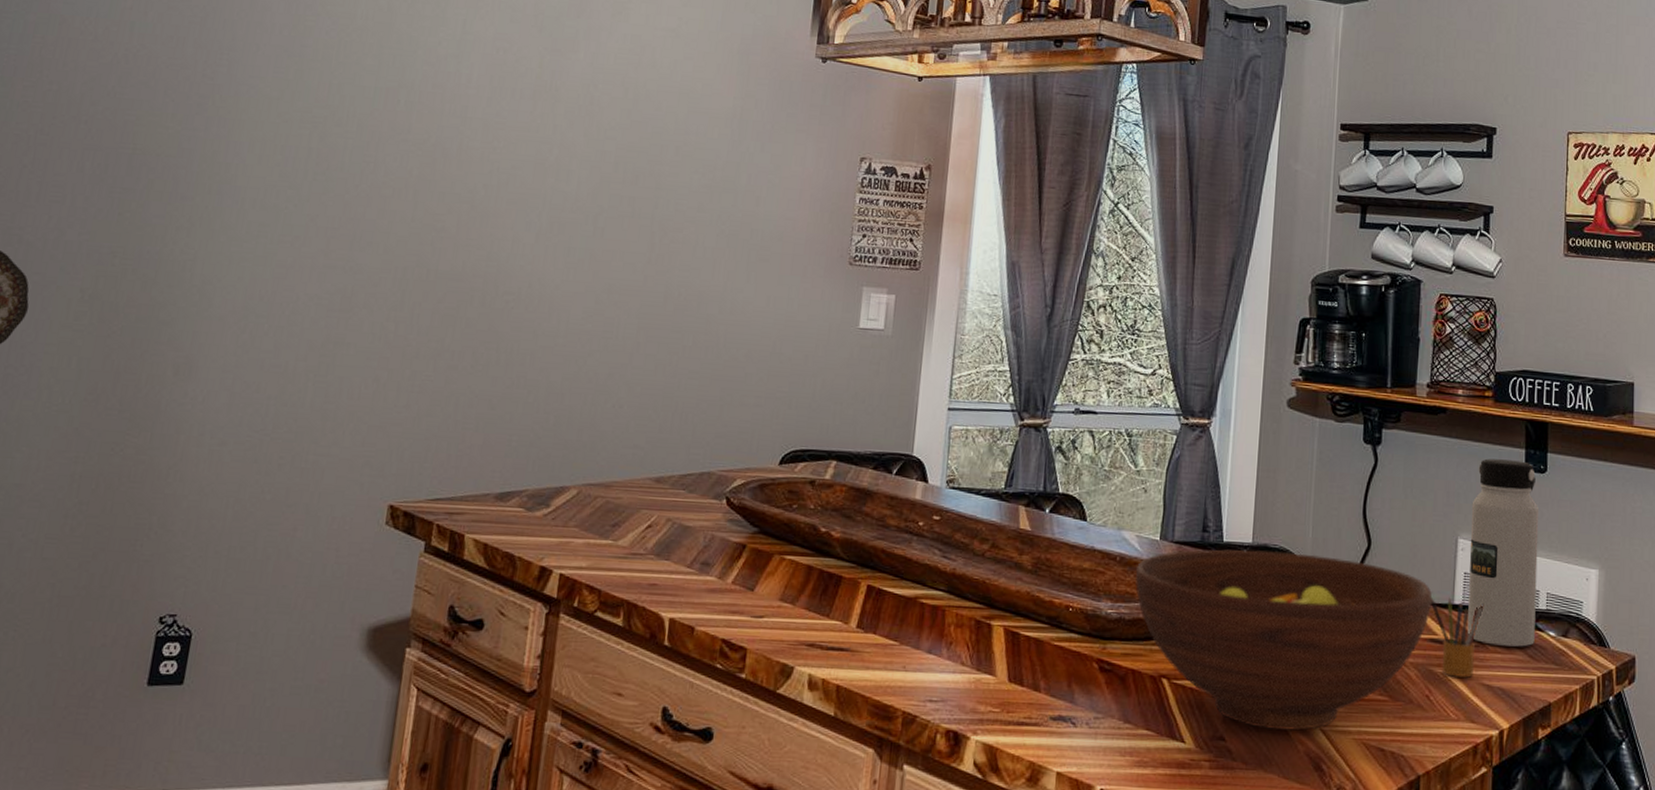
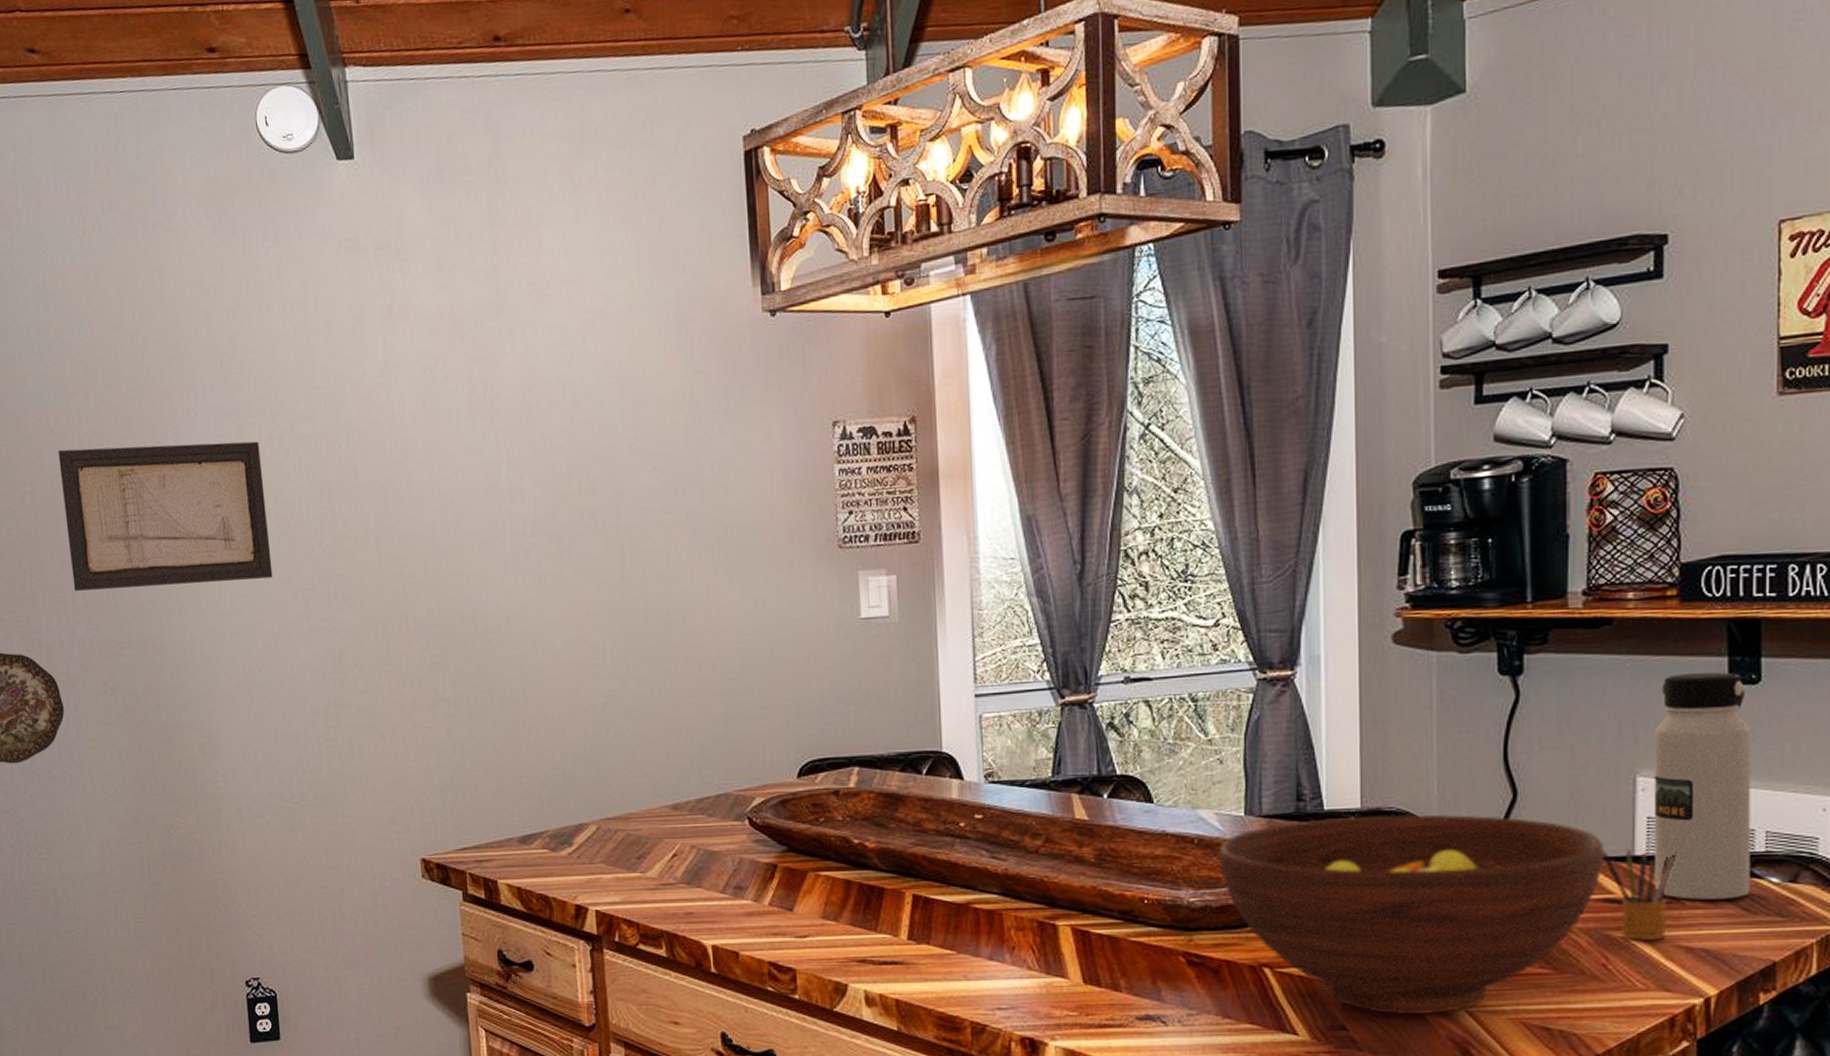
wall art: none [75,57,317,212] -> present [58,441,273,591]

